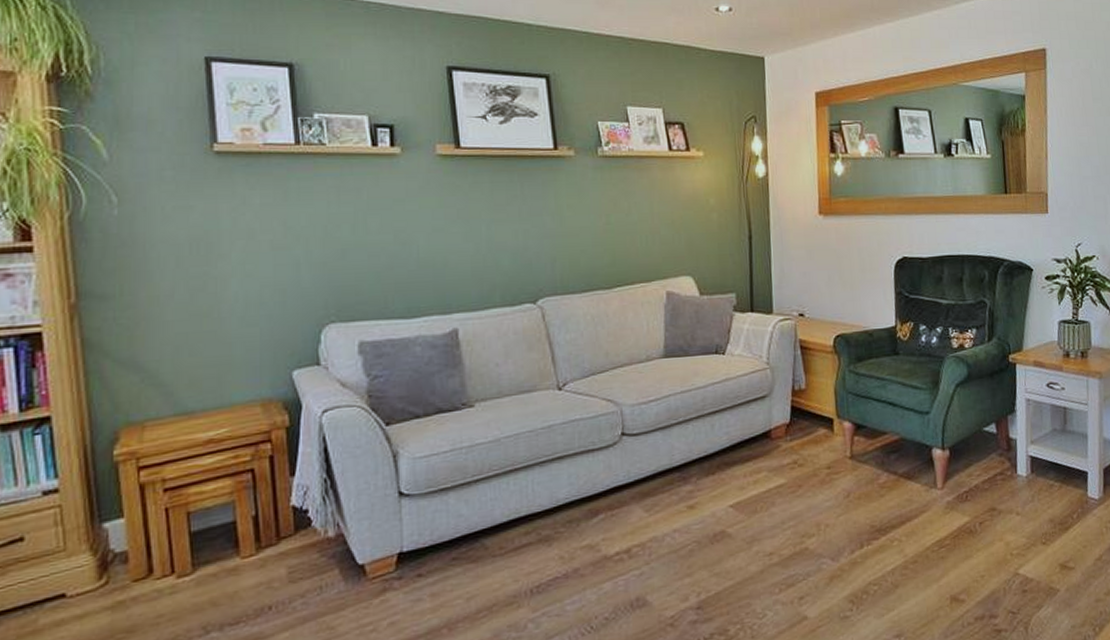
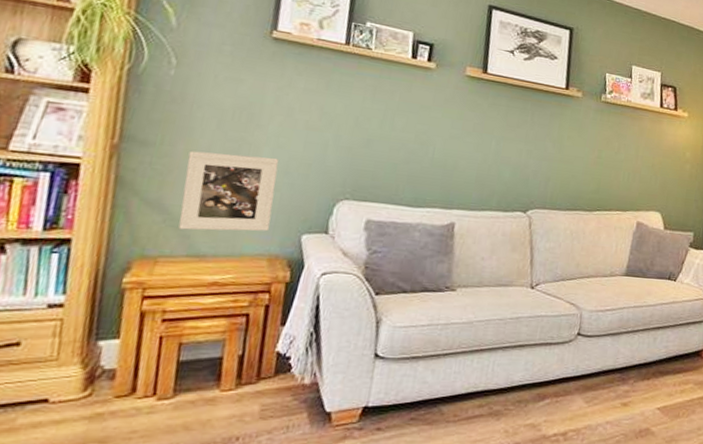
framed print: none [153,289,256,387] -> present [178,150,279,232]

